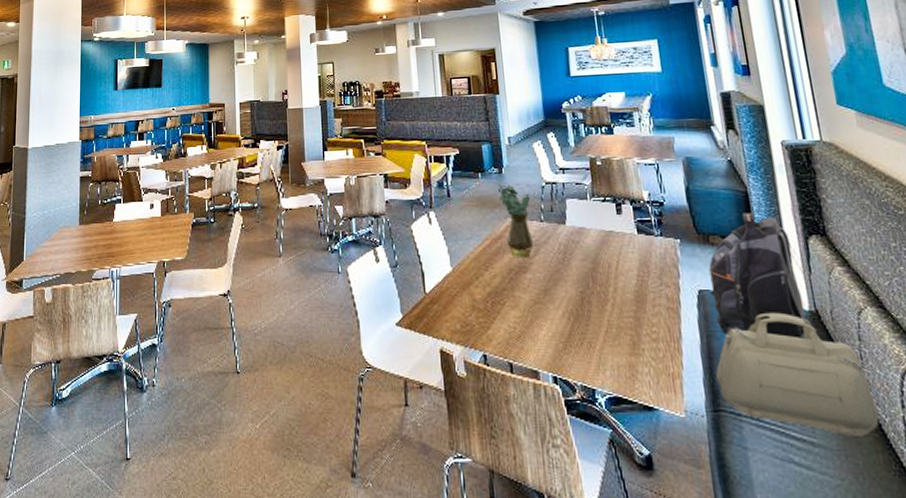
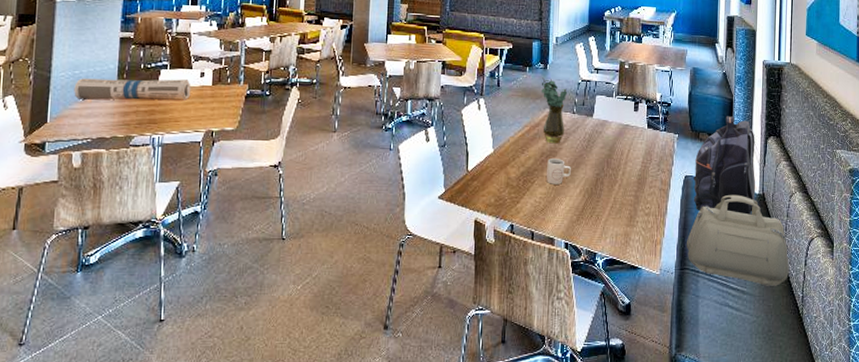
newspaper: none [44,212,143,237] -> present [74,78,191,100]
mug: none [517,275,550,306] -> present [546,158,572,185]

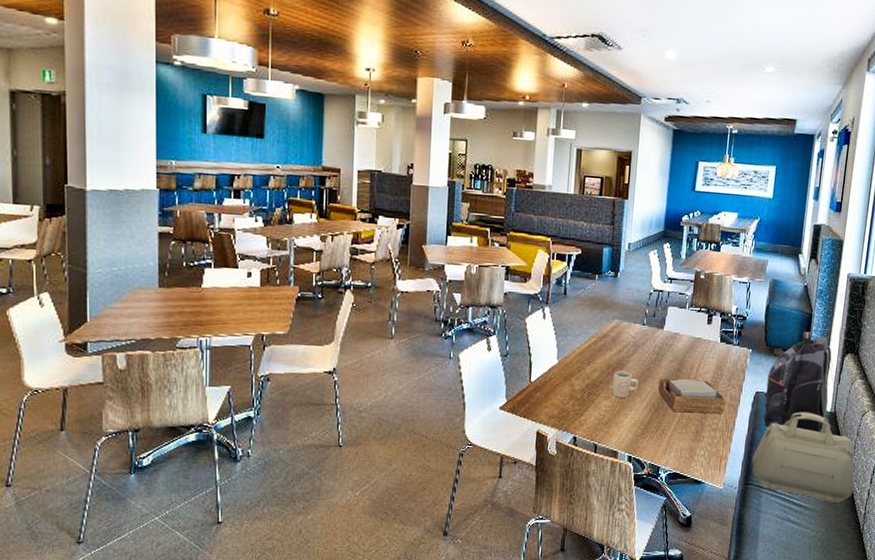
newspaper: present [74,78,191,100] -> none [113,275,238,302]
vase: present [542,77,568,144] -> none [610,286,639,356]
napkin holder: none [591,163,657,199] -> present [658,377,726,414]

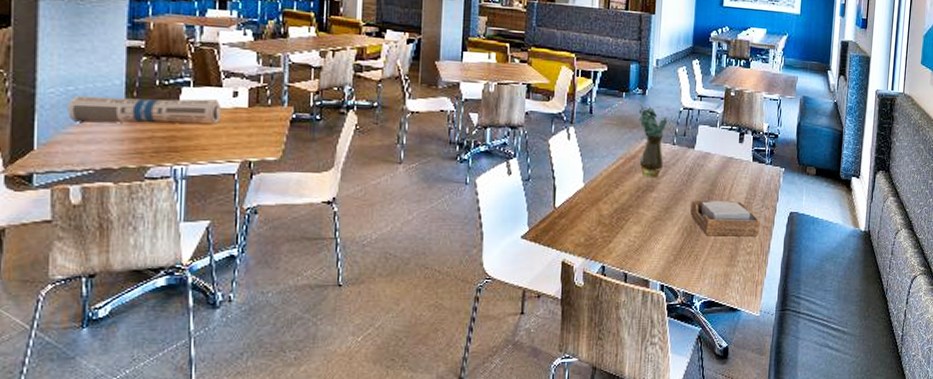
newspaper: none [113,275,238,302] -> present [68,96,222,125]
vase: none [610,286,639,356] -> present [639,104,668,178]
mug: present [611,371,639,398] -> none [641,194,670,222]
handbag: present [751,411,855,503] -> none [788,231,891,326]
backpack: present [763,331,832,432] -> none [798,149,864,253]

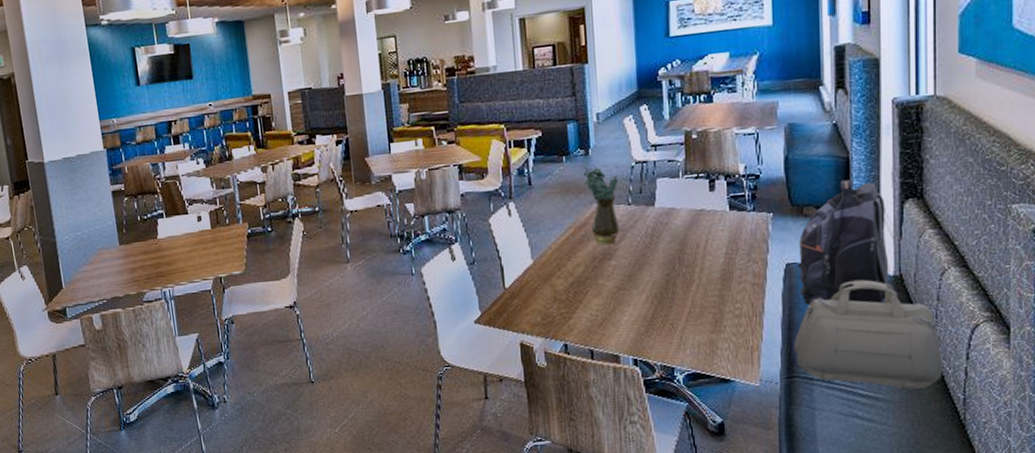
newspaper: present [68,96,222,125] -> none [79,226,192,261]
napkin holder: present [690,199,760,237] -> none [658,258,748,302]
handbag: none [788,231,891,326] -> present [793,279,943,390]
backpack: none [798,149,864,253] -> present [798,179,889,305]

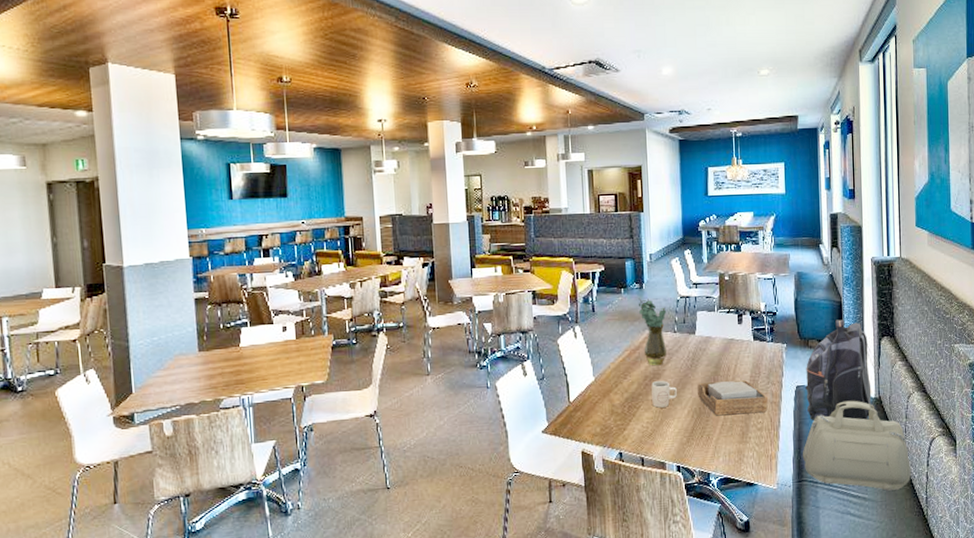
mug: none [600,261,634,293] -> present [651,381,678,408]
napkin holder: none [658,258,748,302] -> present [697,380,768,416]

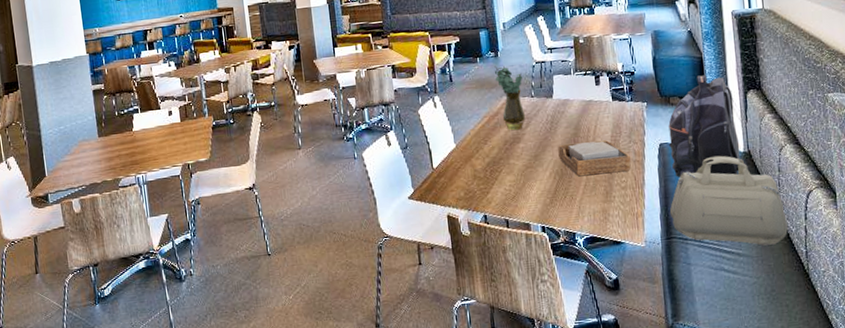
mug: present [651,381,678,408] -> none [511,144,539,171]

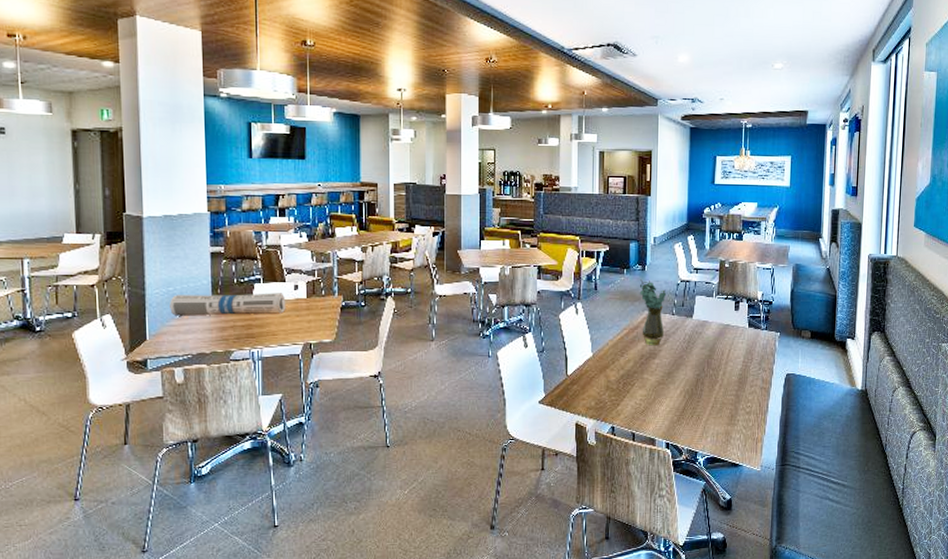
newspaper: none [62,120,164,152] -> present [169,293,286,316]
napkin holder: present [558,140,631,177] -> none [691,364,758,398]
backpack: present [668,75,740,177] -> none [795,312,859,411]
handbag: present [669,155,788,246] -> none [787,391,890,479]

